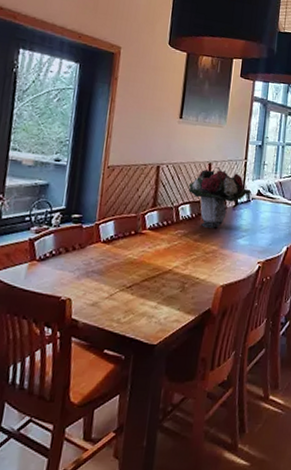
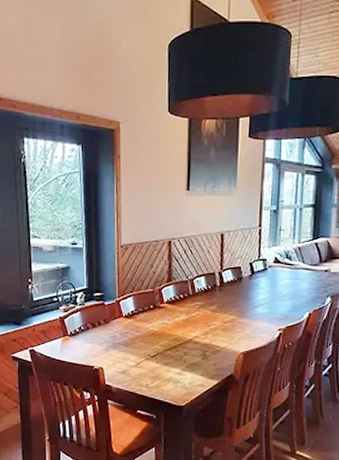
flower arrangement: present [188,167,251,228] -> none [202,237,268,298]

